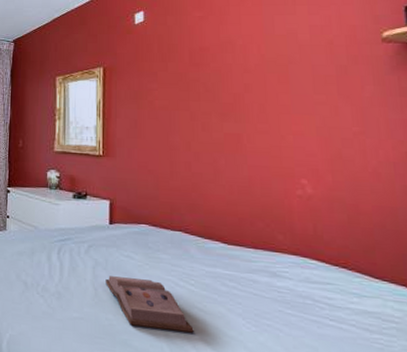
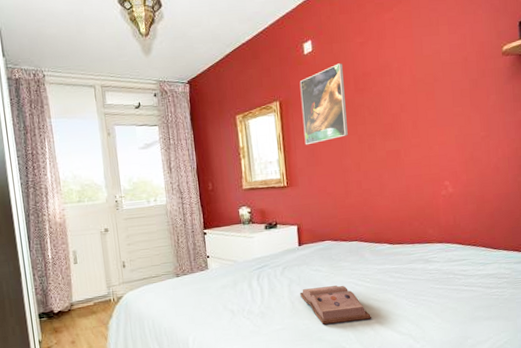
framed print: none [127,36,179,115] -> present [299,63,349,145]

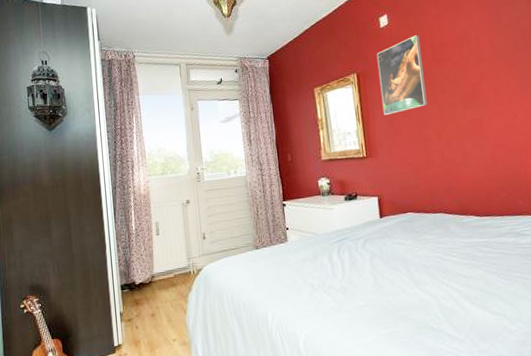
hardback book: present [300,285,371,324] -> none [383,260,460,302]

